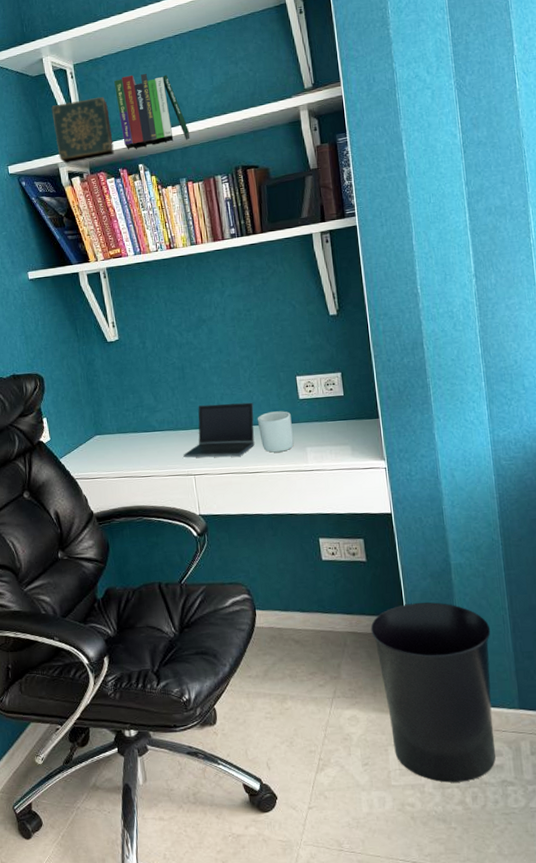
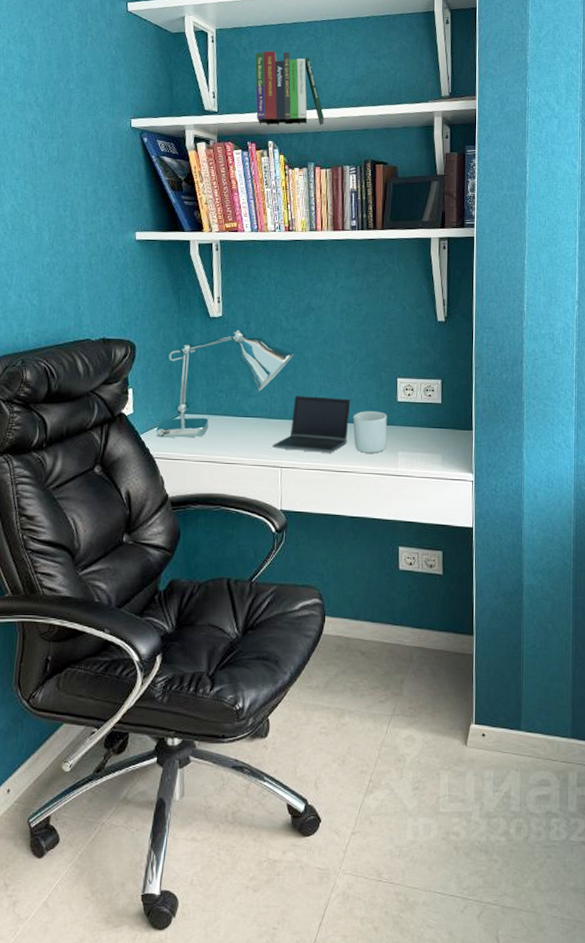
decorative box: present [51,97,115,164] -> none [186,66,246,128]
desk lamp: none [73,350,192,460] -> present [156,330,294,438]
waste bin: present [370,602,496,783] -> none [438,622,553,812]

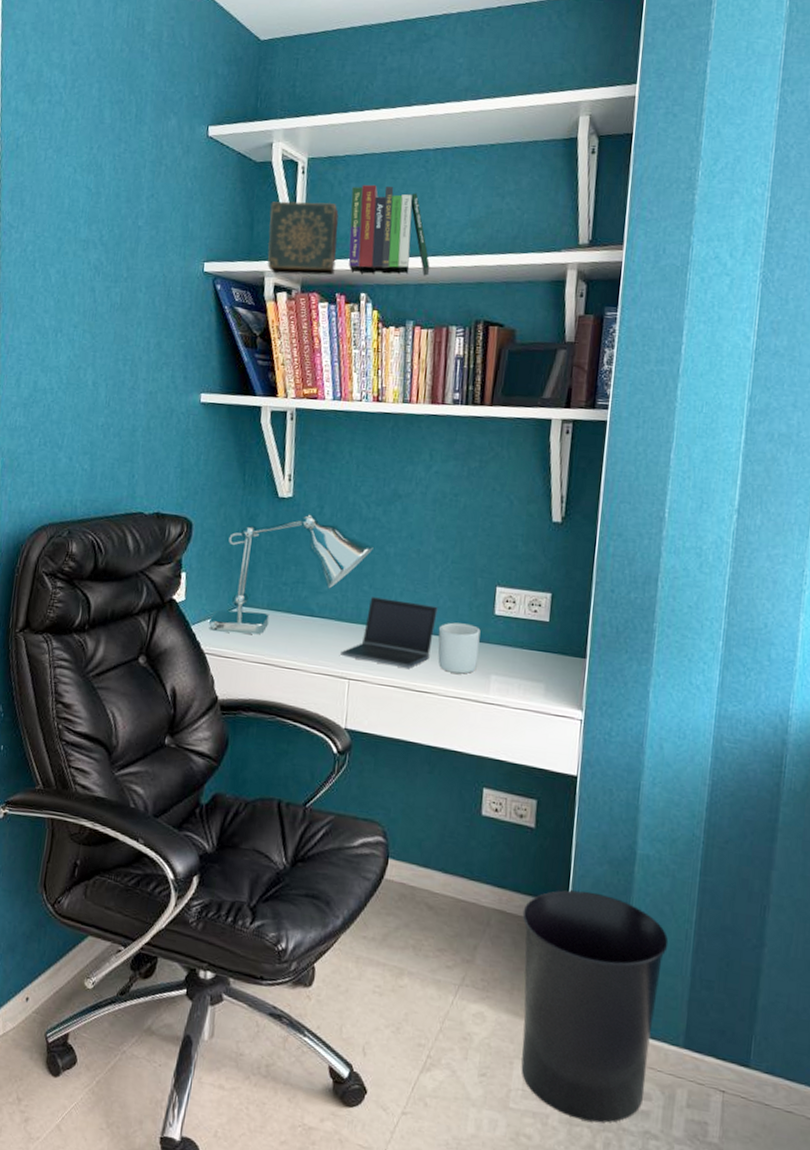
decorative box: none [186,66,246,128] -> present [267,201,339,276]
waste bin: none [438,622,553,812] -> present [521,890,669,1123]

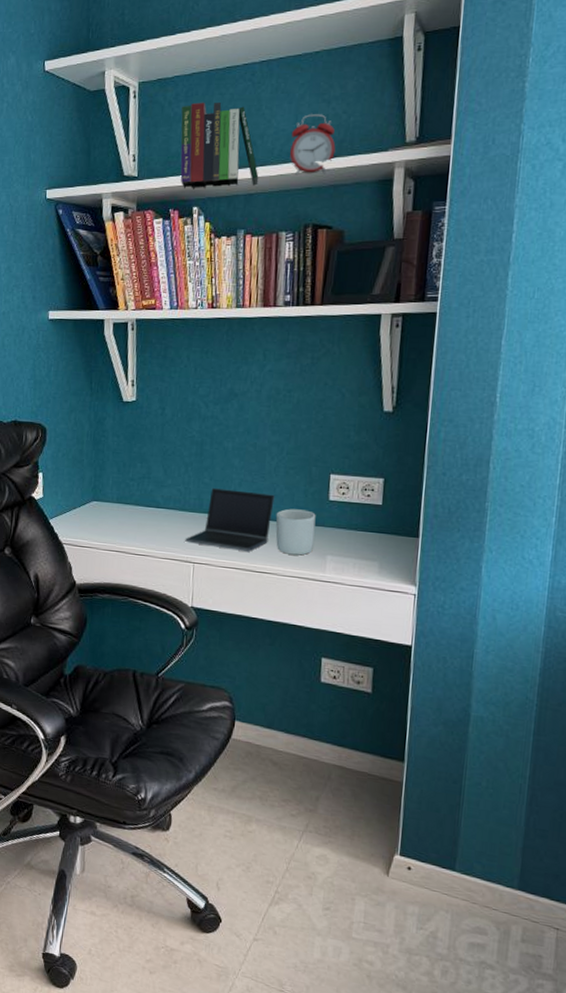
desk lamp: present [209,514,374,635] -> none [65,415,213,526]
decorative box: present [267,201,339,276] -> none [104,124,170,195]
alarm clock: none [462,207,509,270] -> present [290,114,336,176]
waste bin: present [521,890,669,1123] -> none [361,749,503,953]

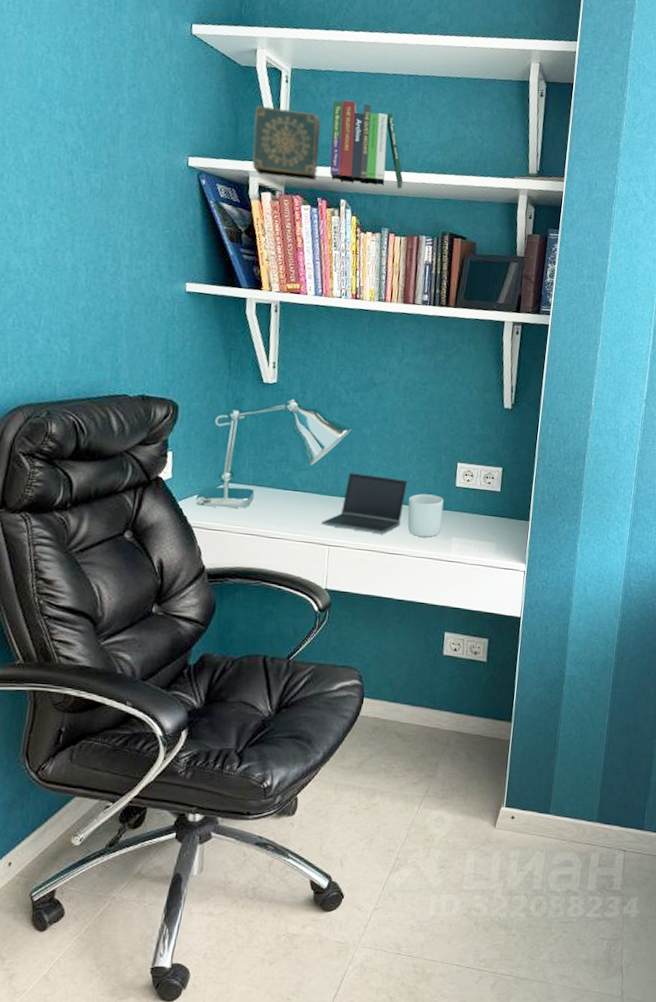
desk lamp: none [65,415,213,526] -> present [196,398,352,508]
decorative box: none [104,124,170,195] -> present [252,105,321,181]
alarm clock: present [290,114,336,176] -> none [431,132,472,189]

